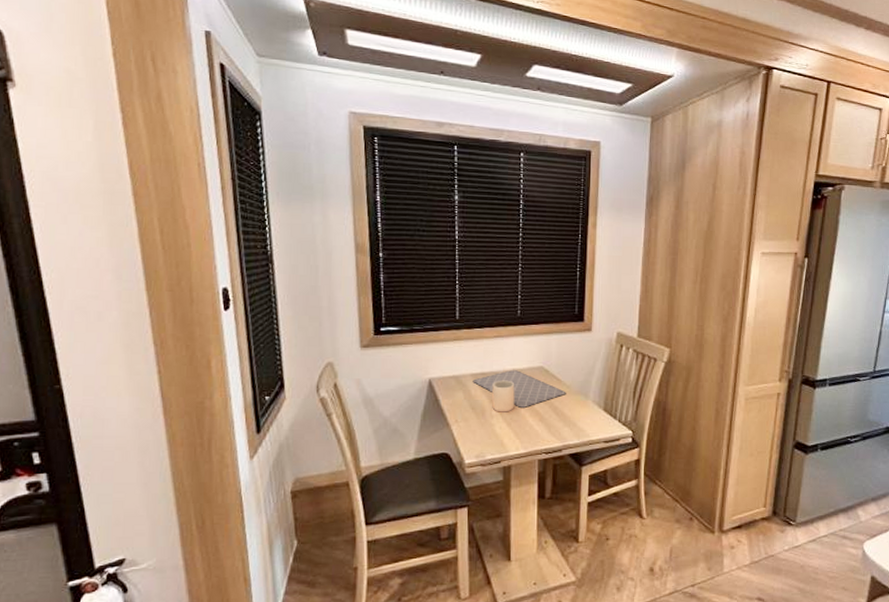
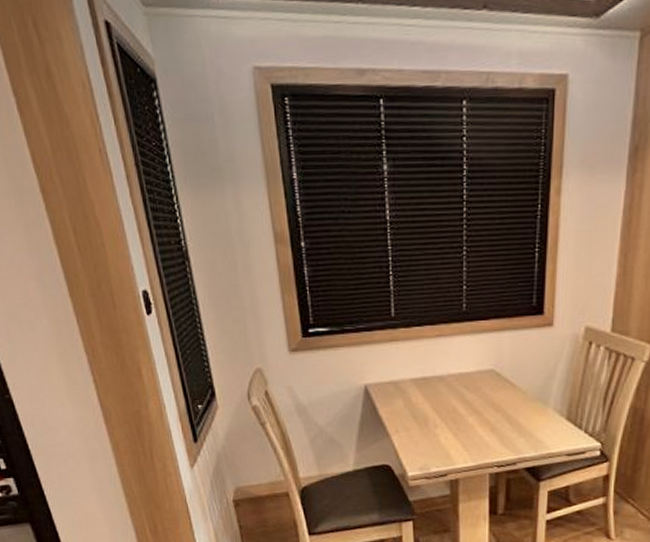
placemat: present [473,370,566,408] -> none [413,374,522,416]
mug: present [492,380,515,412] -> none [436,385,461,422]

